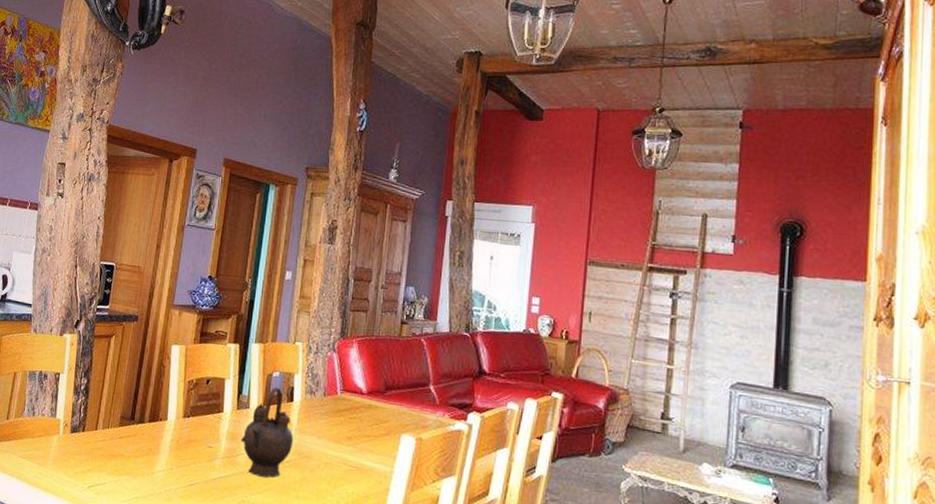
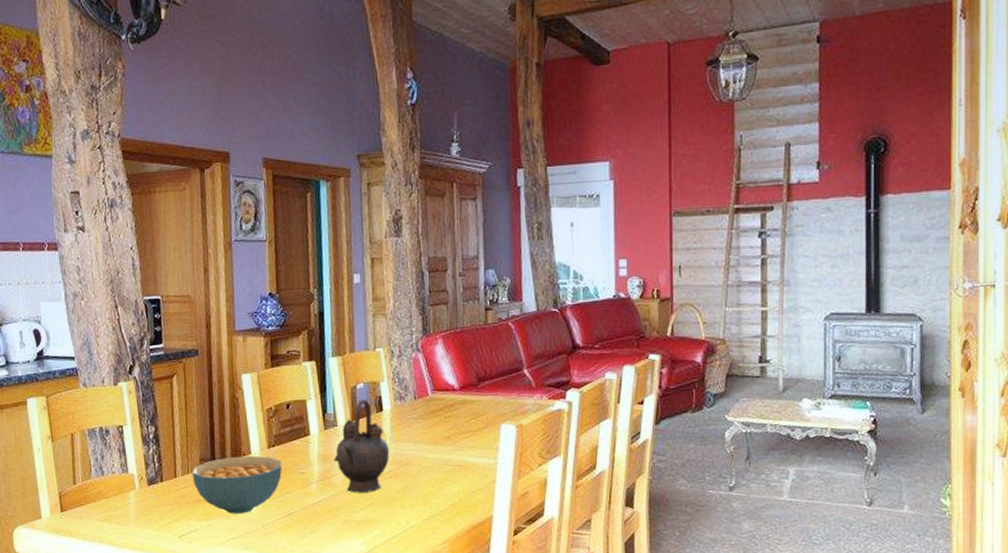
cereal bowl: none [111,419,194,476] -> present [192,455,283,514]

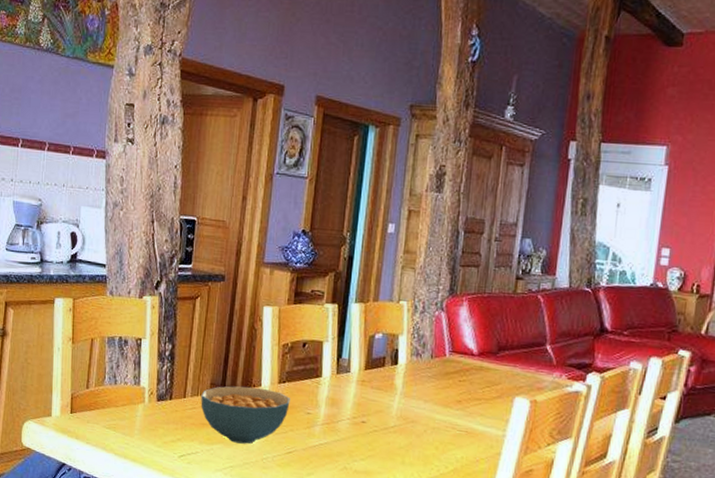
teapot: present [333,398,390,493] -> none [341,349,399,444]

